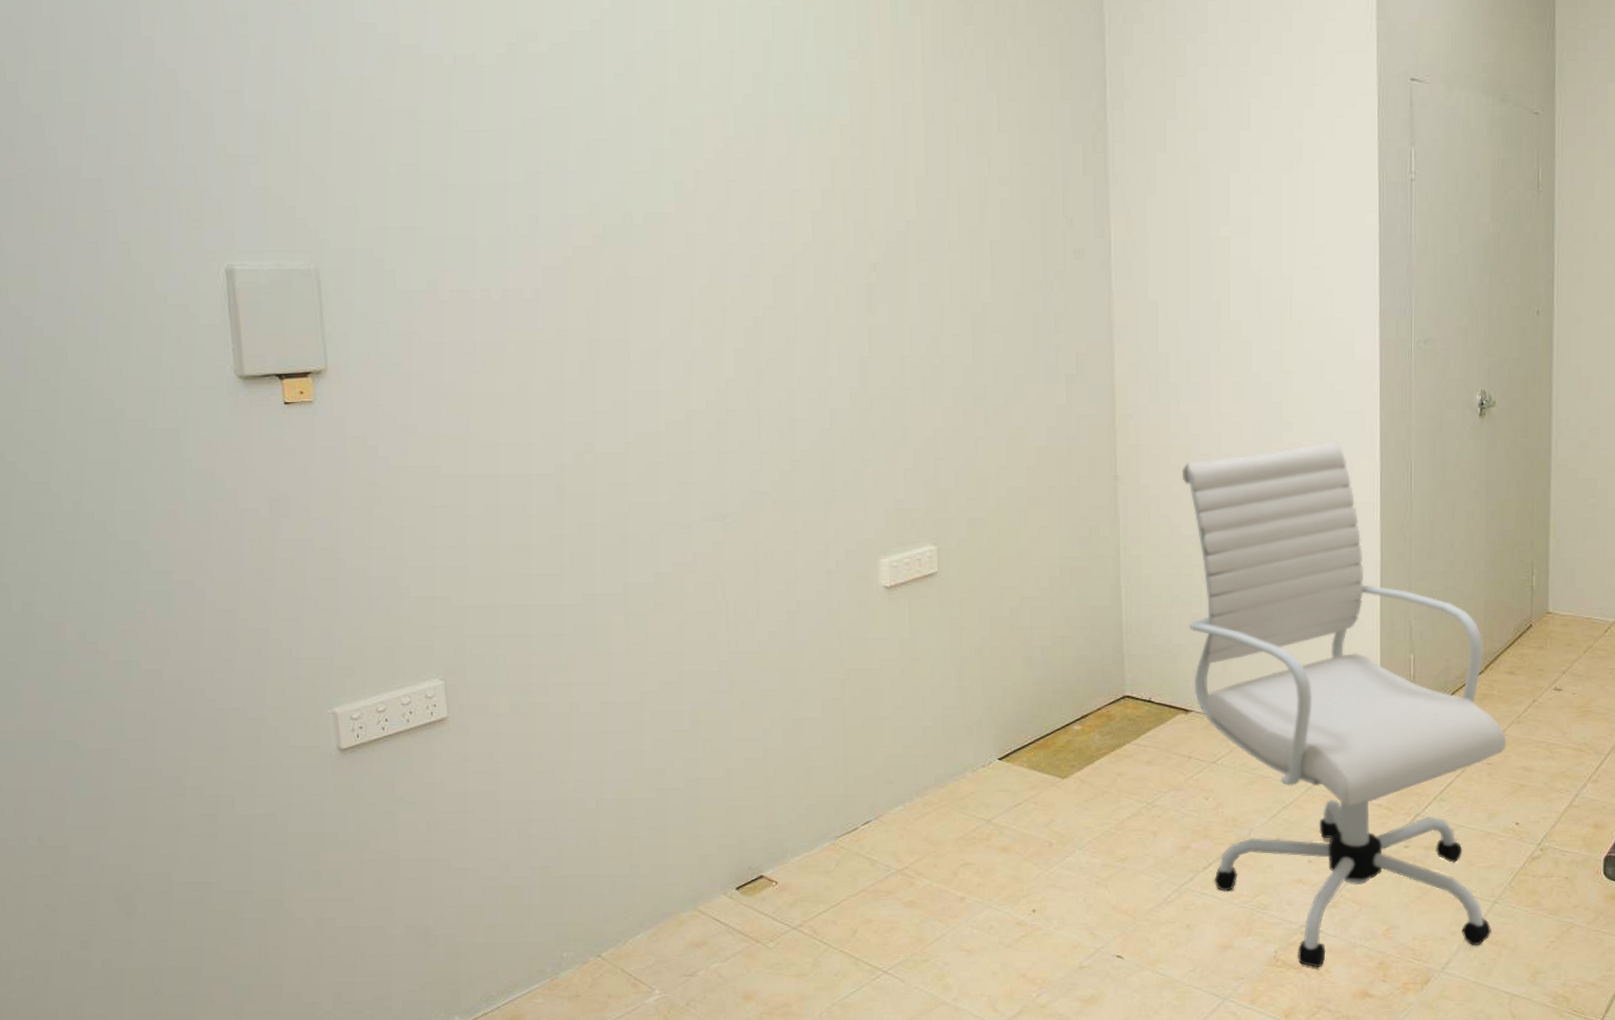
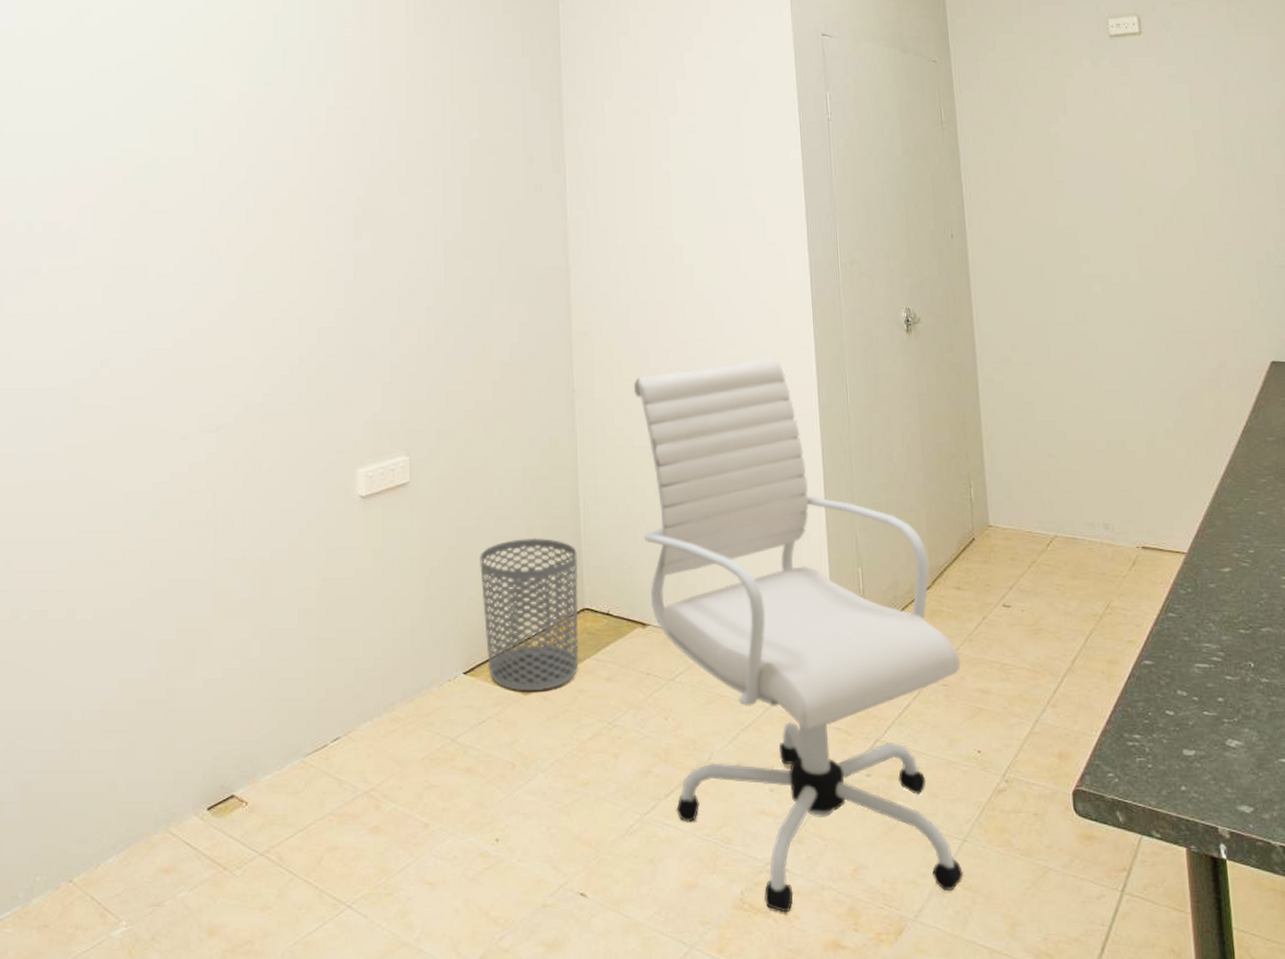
waste bin: none [1015,627,1119,776] -> present [480,537,579,692]

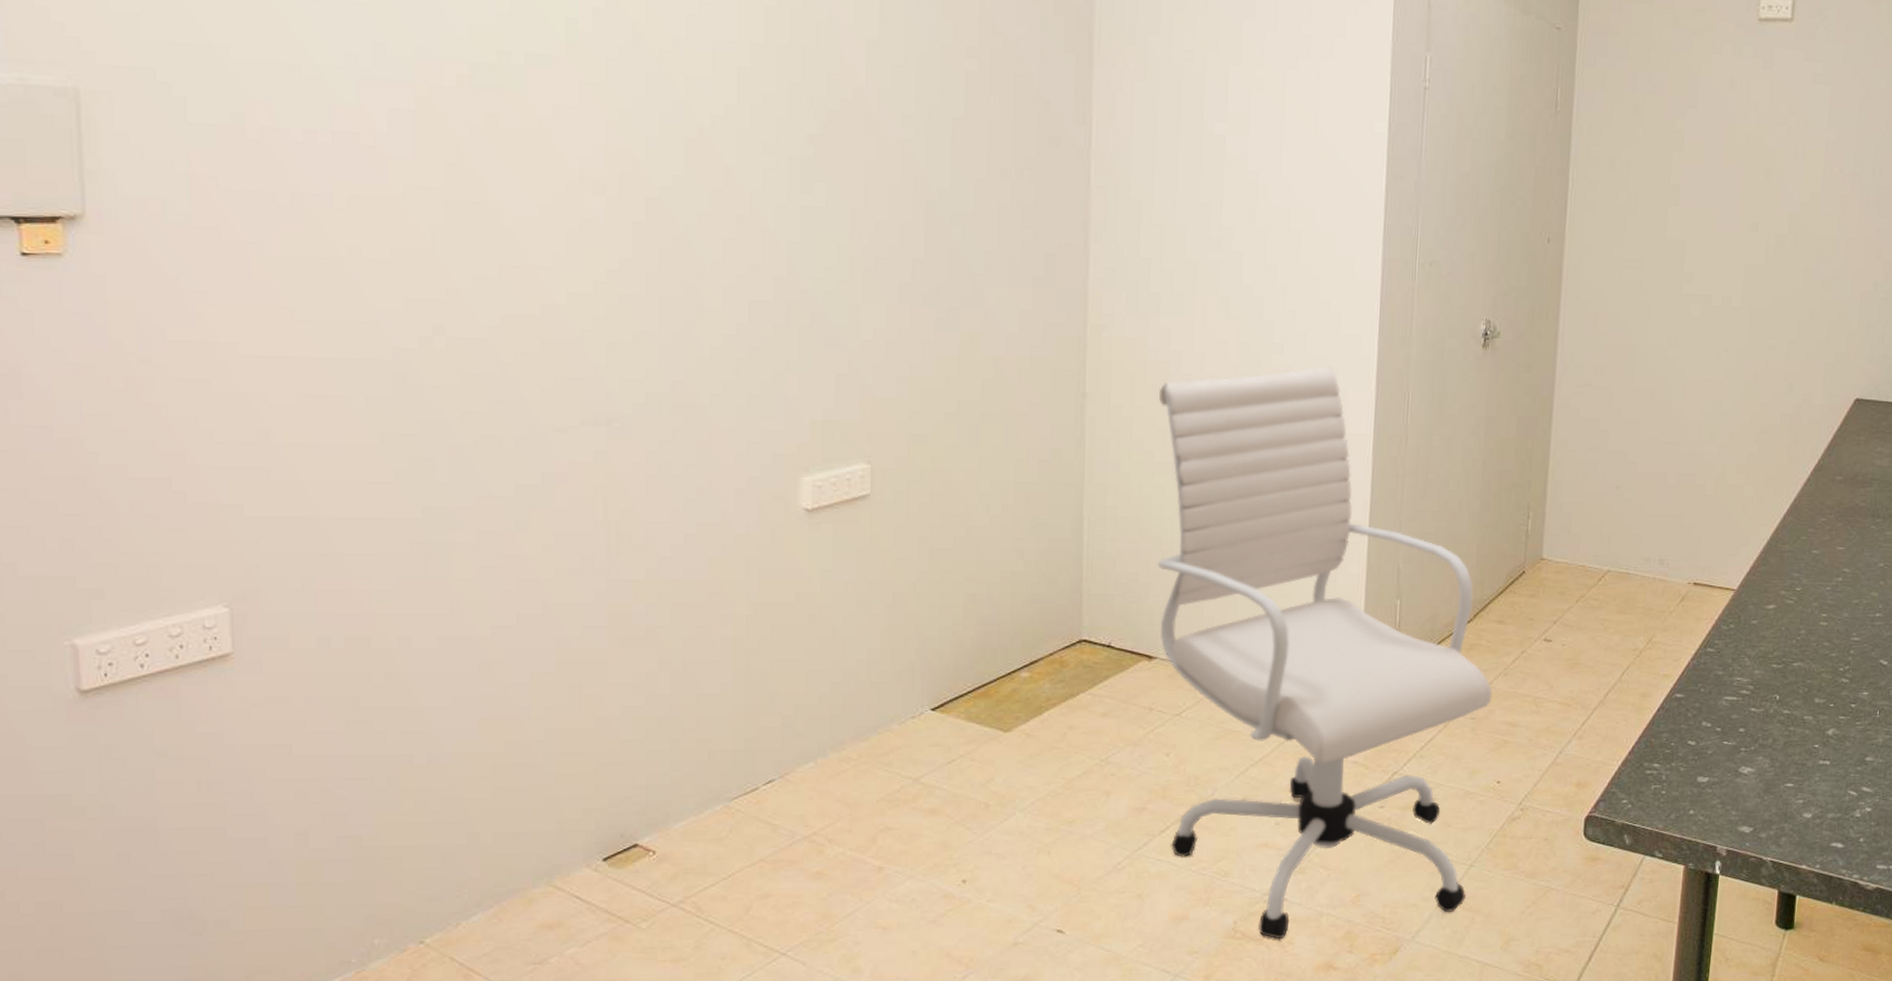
waste bin: present [480,537,579,692] -> none [956,561,1078,729]

